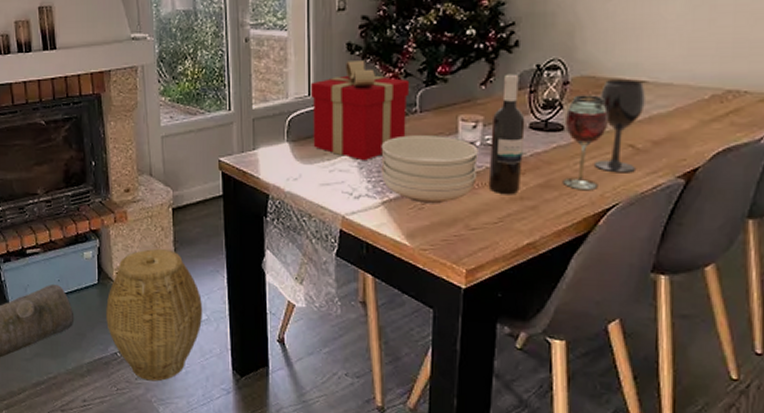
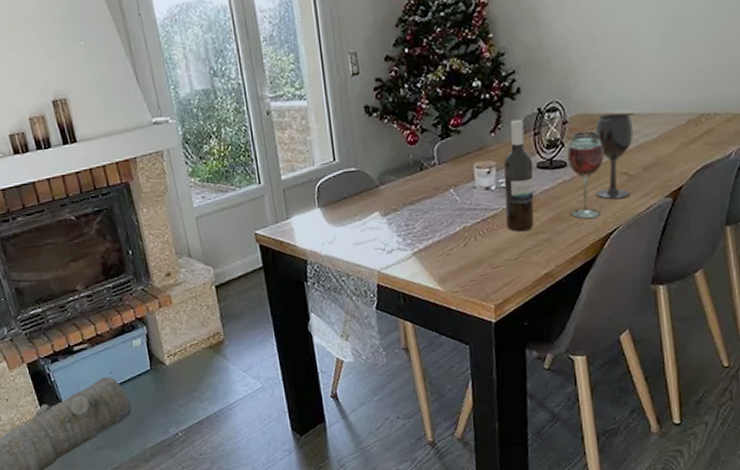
woven basket: present [106,249,203,382] -> none [161,326,258,455]
gift box: present [310,61,410,160] -> none [334,121,428,216]
bowl: present [381,135,478,204] -> none [406,184,496,250]

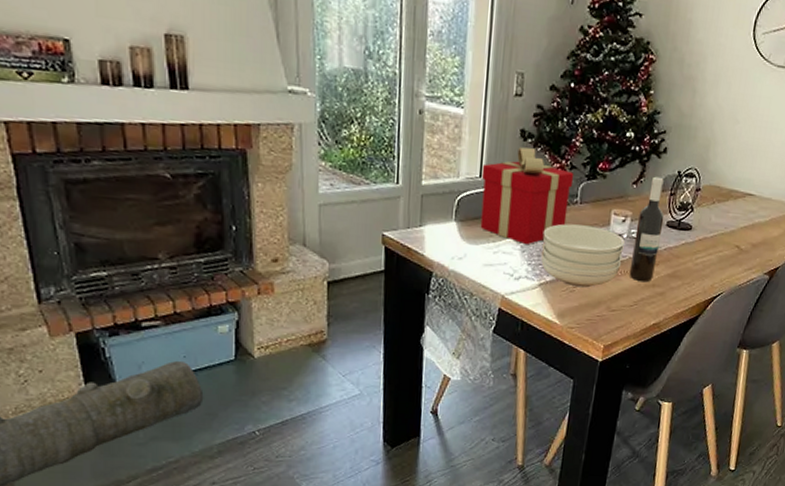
gift box: none [334,121,428,216] -> present [480,147,574,244]
bowl: none [406,184,496,250] -> present [540,223,625,288]
wineglass: present [567,131,605,219] -> none [685,201,726,281]
wine glass: present [595,113,634,200] -> none [710,190,753,269]

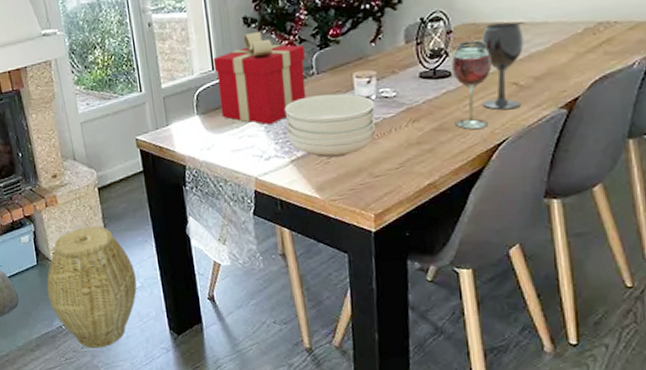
woven basket: none [244,323,356,458] -> present [47,226,137,348]
wine bottle: present [629,176,665,282] -> none [384,28,417,142]
wineglass: none [685,201,726,281] -> present [452,40,493,129]
wine glass: none [710,190,753,269] -> present [482,22,524,110]

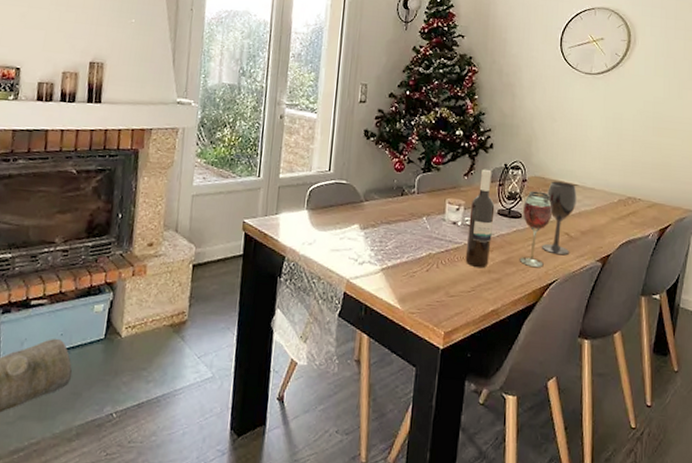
woven basket: present [47,226,137,348] -> none [106,304,210,444]
gift box: present [213,32,307,124] -> none [328,145,412,231]
bowl: present [284,93,376,158] -> none [382,212,459,273]
wine bottle: none [384,28,417,142] -> present [465,169,495,268]

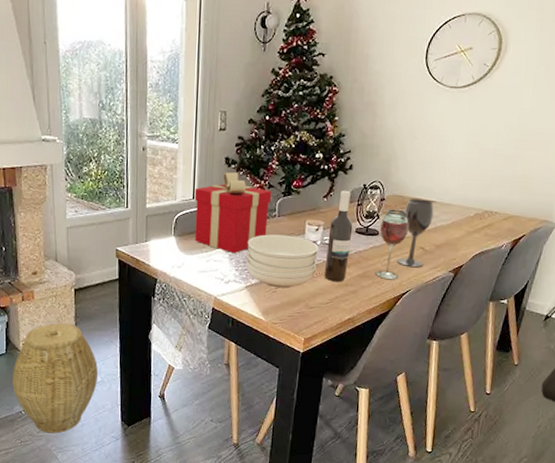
woven basket: none [106,304,210,444] -> present [13,323,99,434]
gift box: none [328,145,412,231] -> present [194,172,272,253]
bowl: none [382,212,459,273] -> present [246,234,319,289]

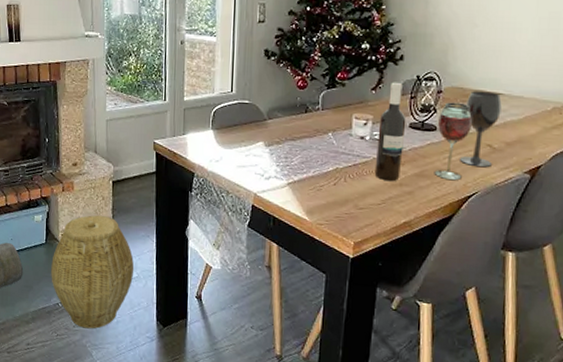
gift box: present [194,172,272,253] -> none [232,64,315,148]
bowl: present [246,234,319,289] -> none [288,128,368,187]

